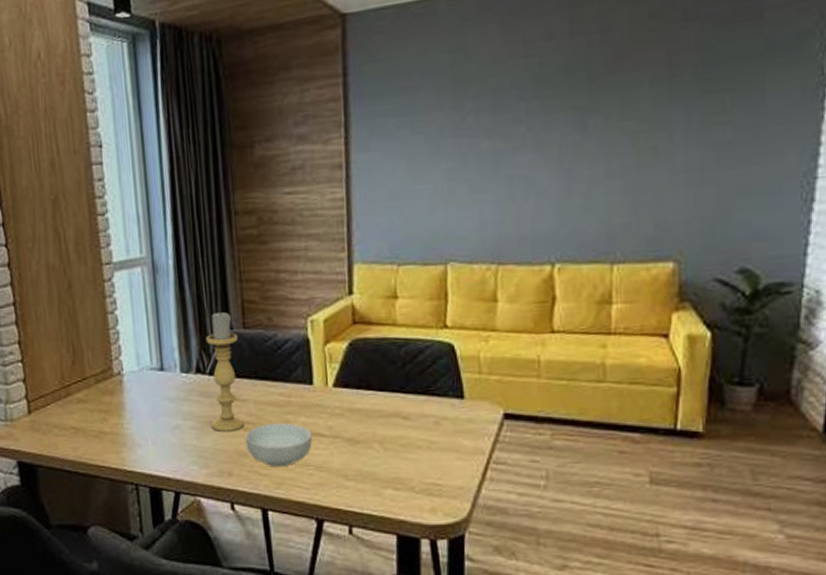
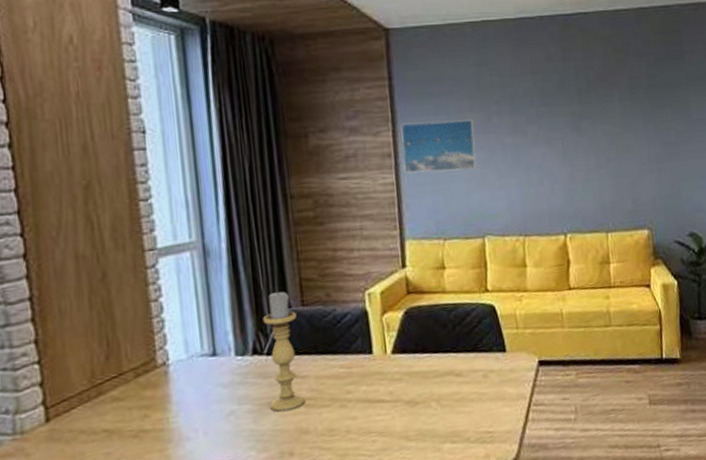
cereal bowl: present [245,423,312,467] -> none [306,393,374,440]
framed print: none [354,119,443,187] -> present [400,118,477,174]

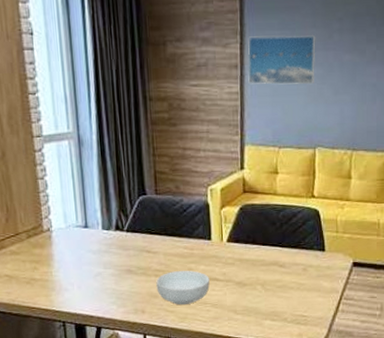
candle holder: present [263,291,305,412] -> none [124,180,155,278]
cereal bowl: none [306,393,374,440] -> present [156,271,210,306]

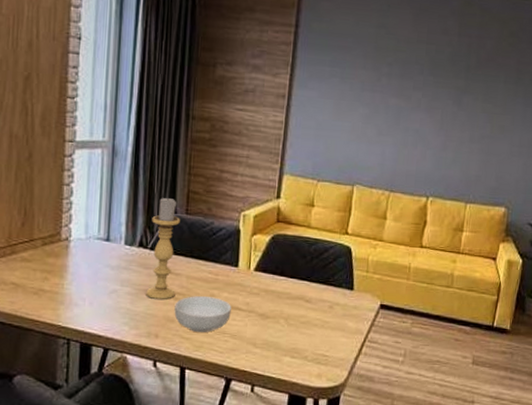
candle holder: none [124,180,155,278] -> present [146,197,180,299]
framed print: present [247,34,316,85] -> none [294,69,365,122]

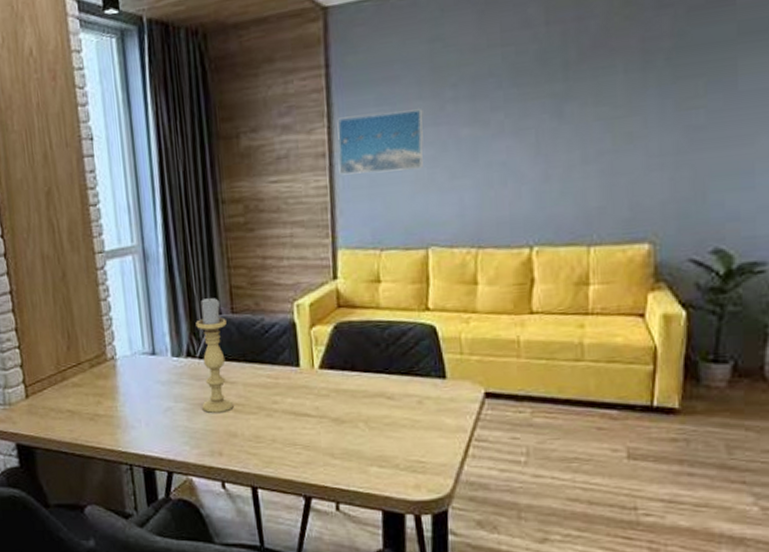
cereal bowl: present [174,296,231,333] -> none [235,404,300,447]
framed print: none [294,69,365,122] -> present [337,107,424,175]

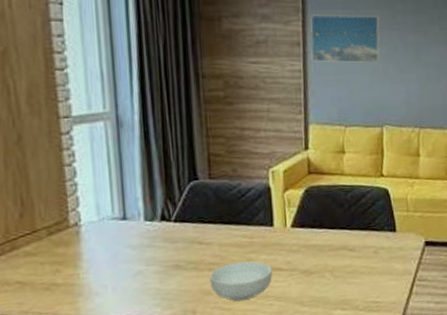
candle holder: present [196,297,234,413] -> none [172,163,209,274]
cereal bowl: none [235,404,300,447] -> present [209,261,272,302]

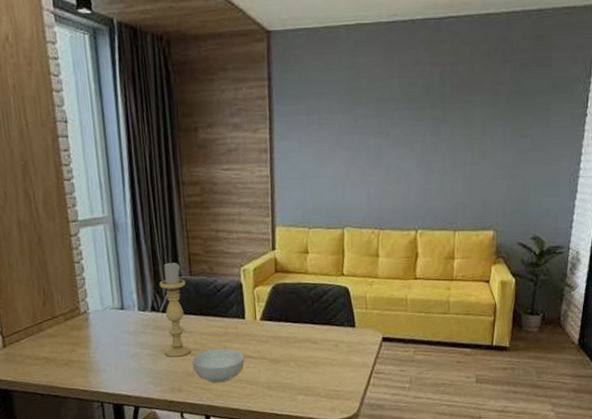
candle holder: none [172,163,209,274] -> present [159,262,191,357]
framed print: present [310,14,380,63] -> none [276,119,342,168]

